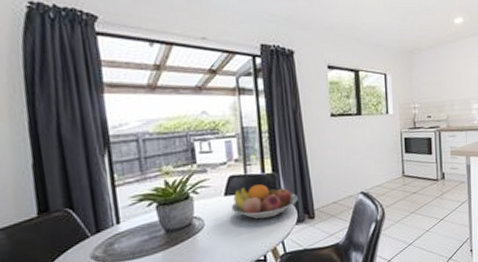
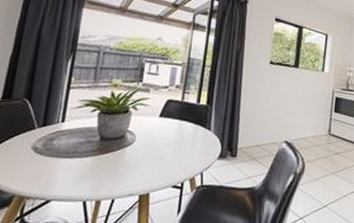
fruit bowl: present [231,184,298,220] -> none [162,112,225,148]

